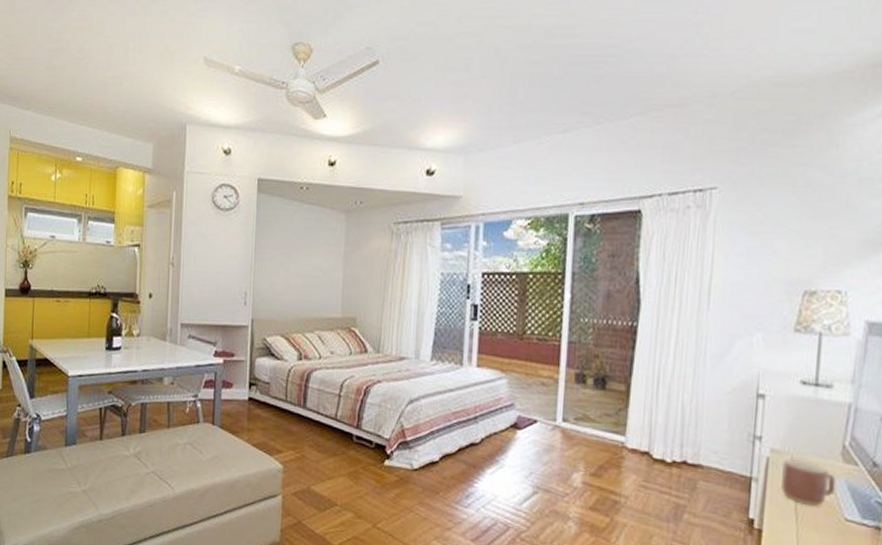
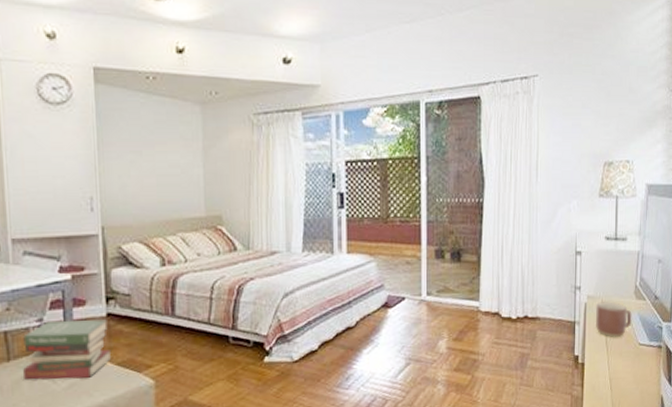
books: none [178,398,250,453] -> present [23,319,112,380]

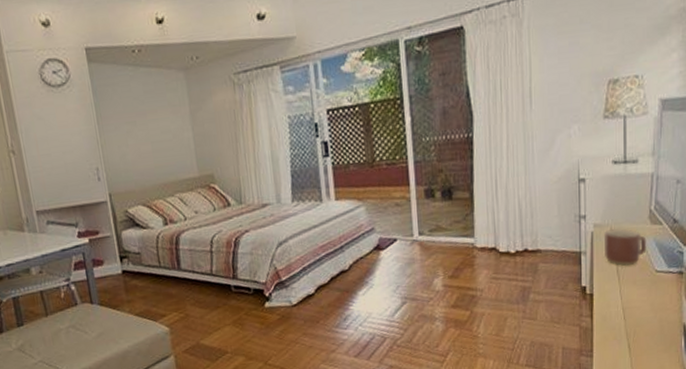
books: present [23,319,112,380] -> none [56,276,131,331]

